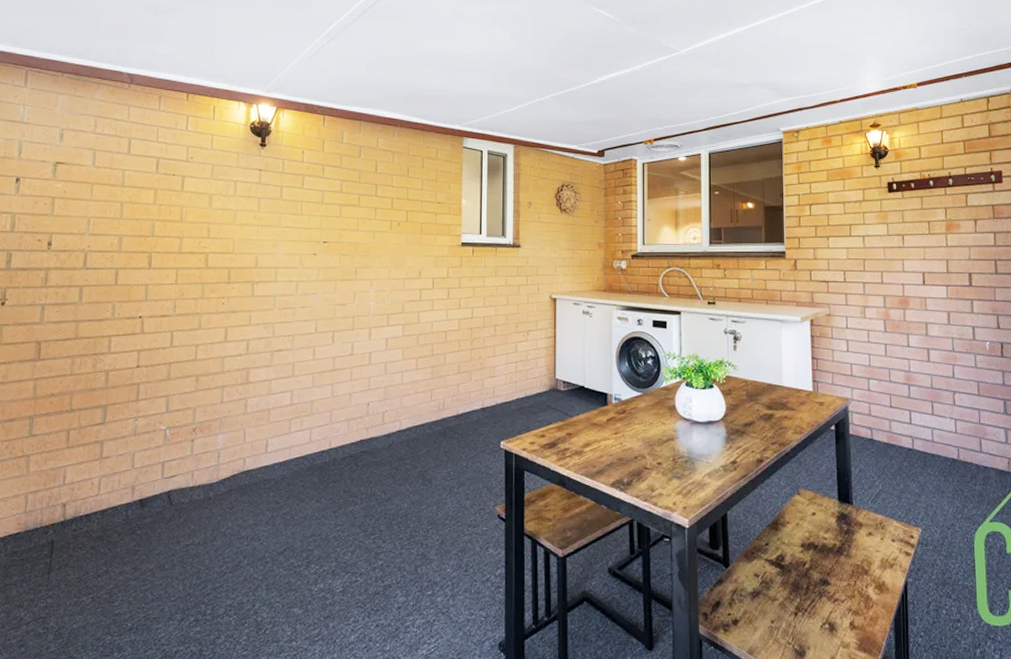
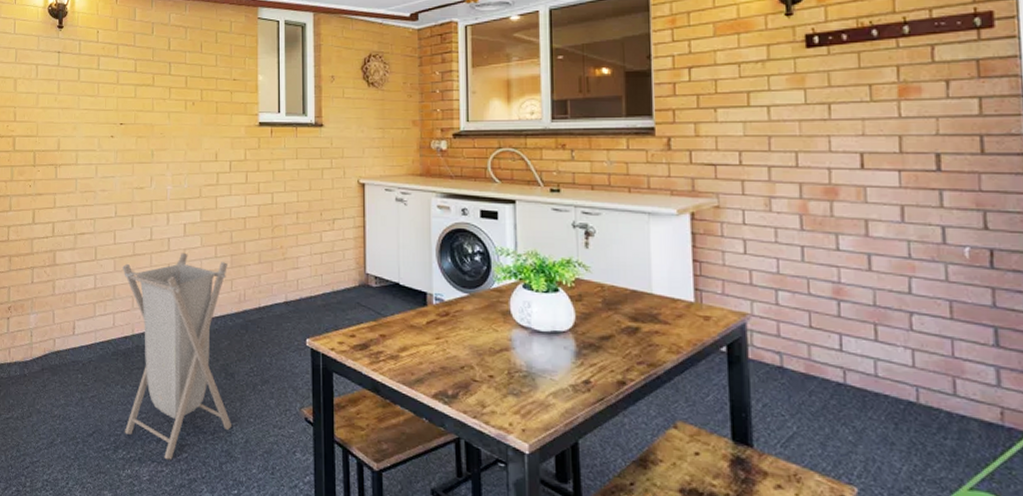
laundry hamper: none [317,366,429,569] -> present [123,252,231,460]

